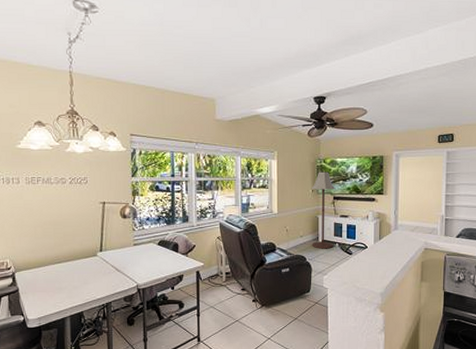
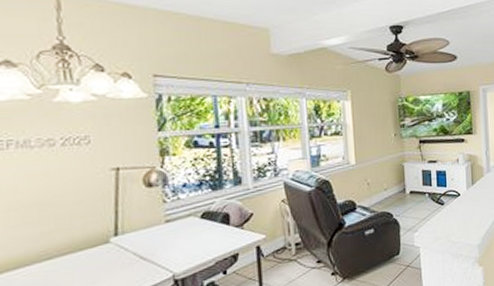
floor lamp: present [311,172,336,249] -> none [393,111,424,202]

